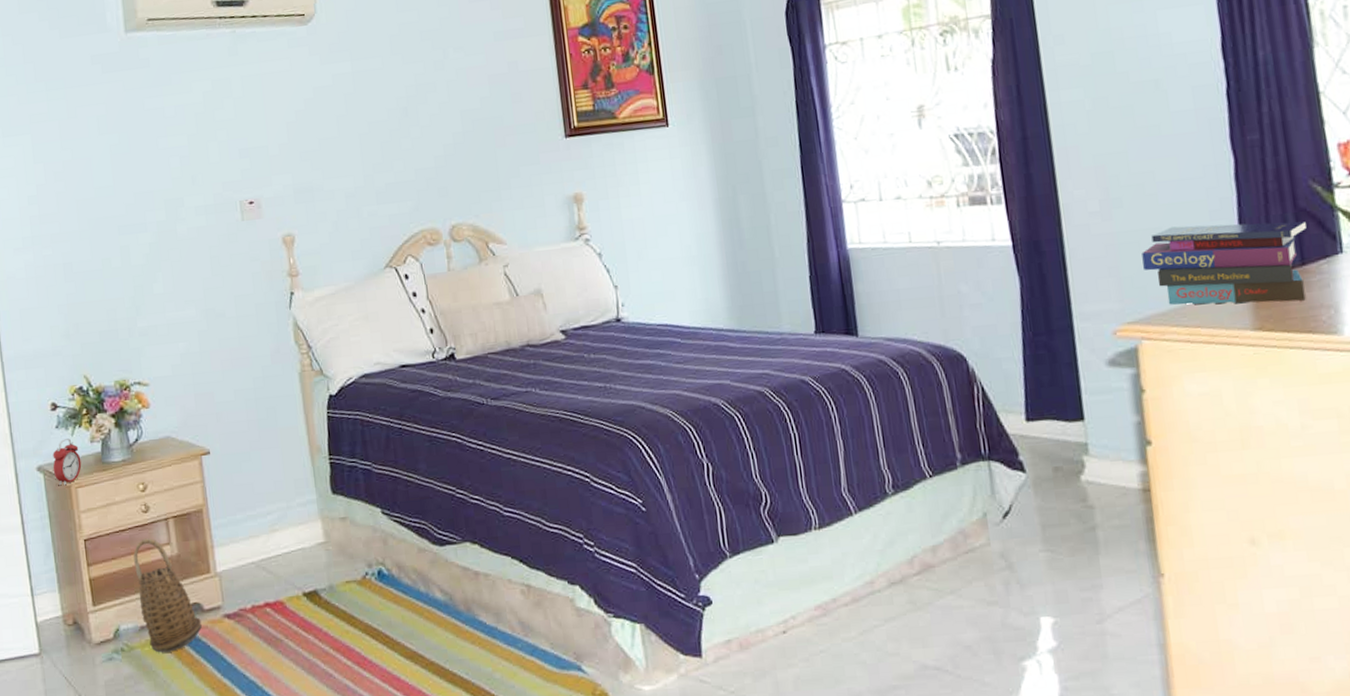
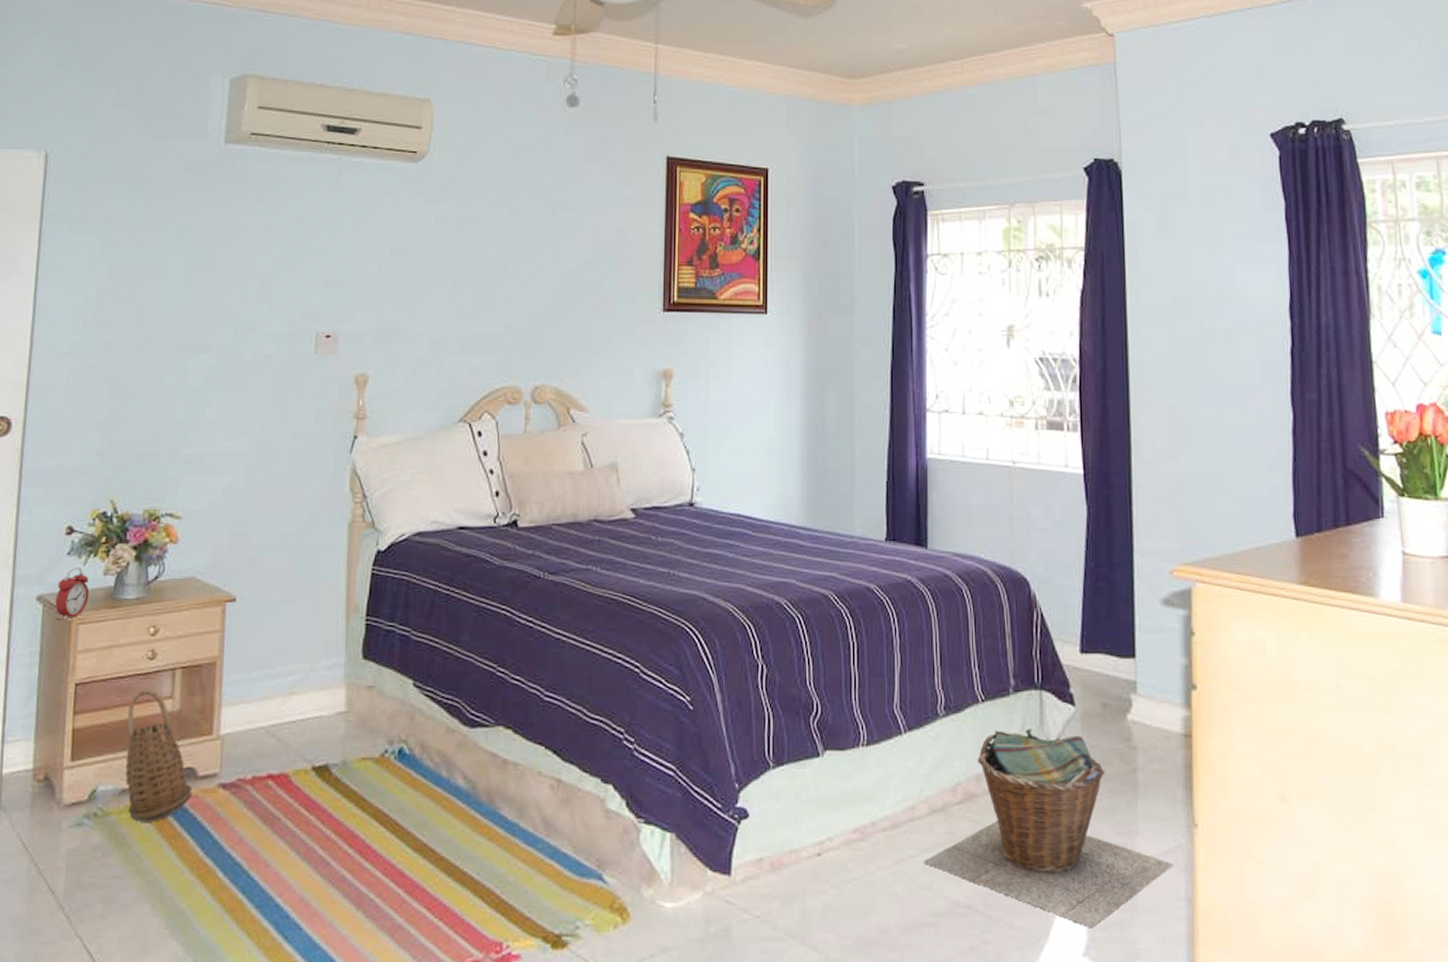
laundry basket: none [887,498,1143,679] -> present [923,729,1175,929]
books: present [1141,221,1306,305] -> none [1203,474,1353,560]

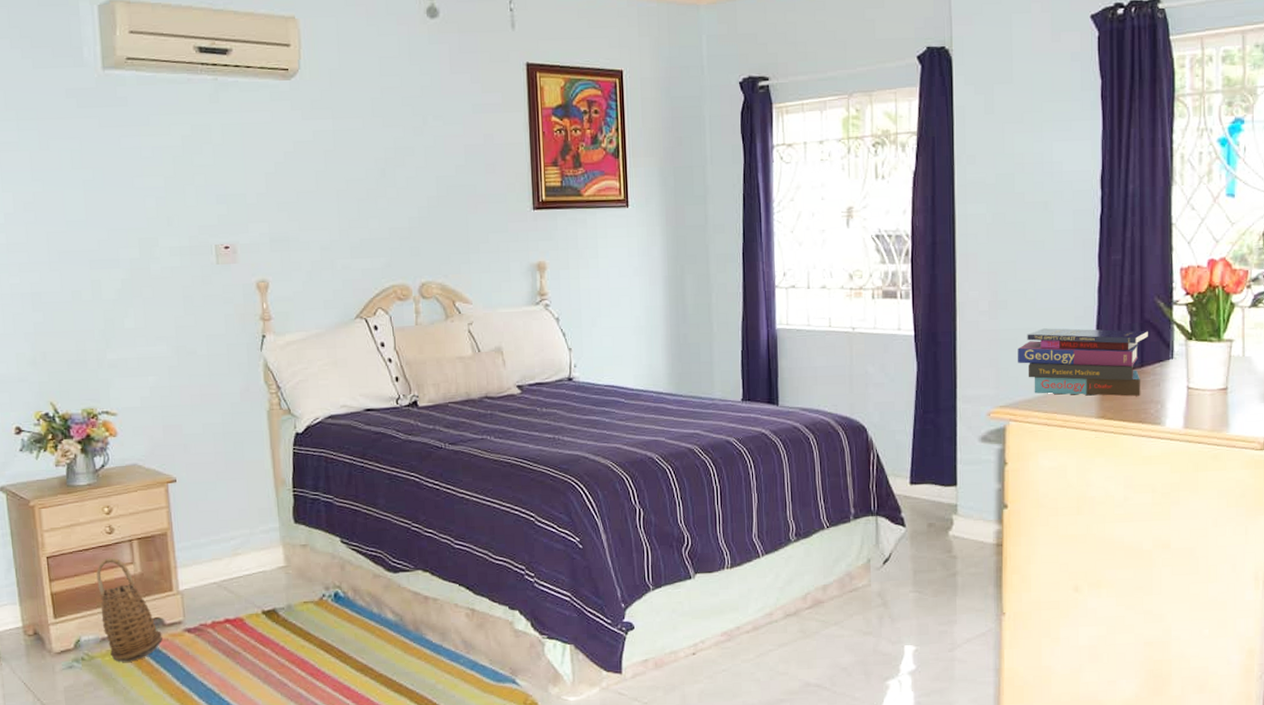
alarm clock: present [54,568,90,620] -> none [16,462,46,506]
laundry basket: present [923,729,1175,929] -> none [780,547,986,696]
books: none [1203,474,1353,560] -> present [1018,328,1148,396]

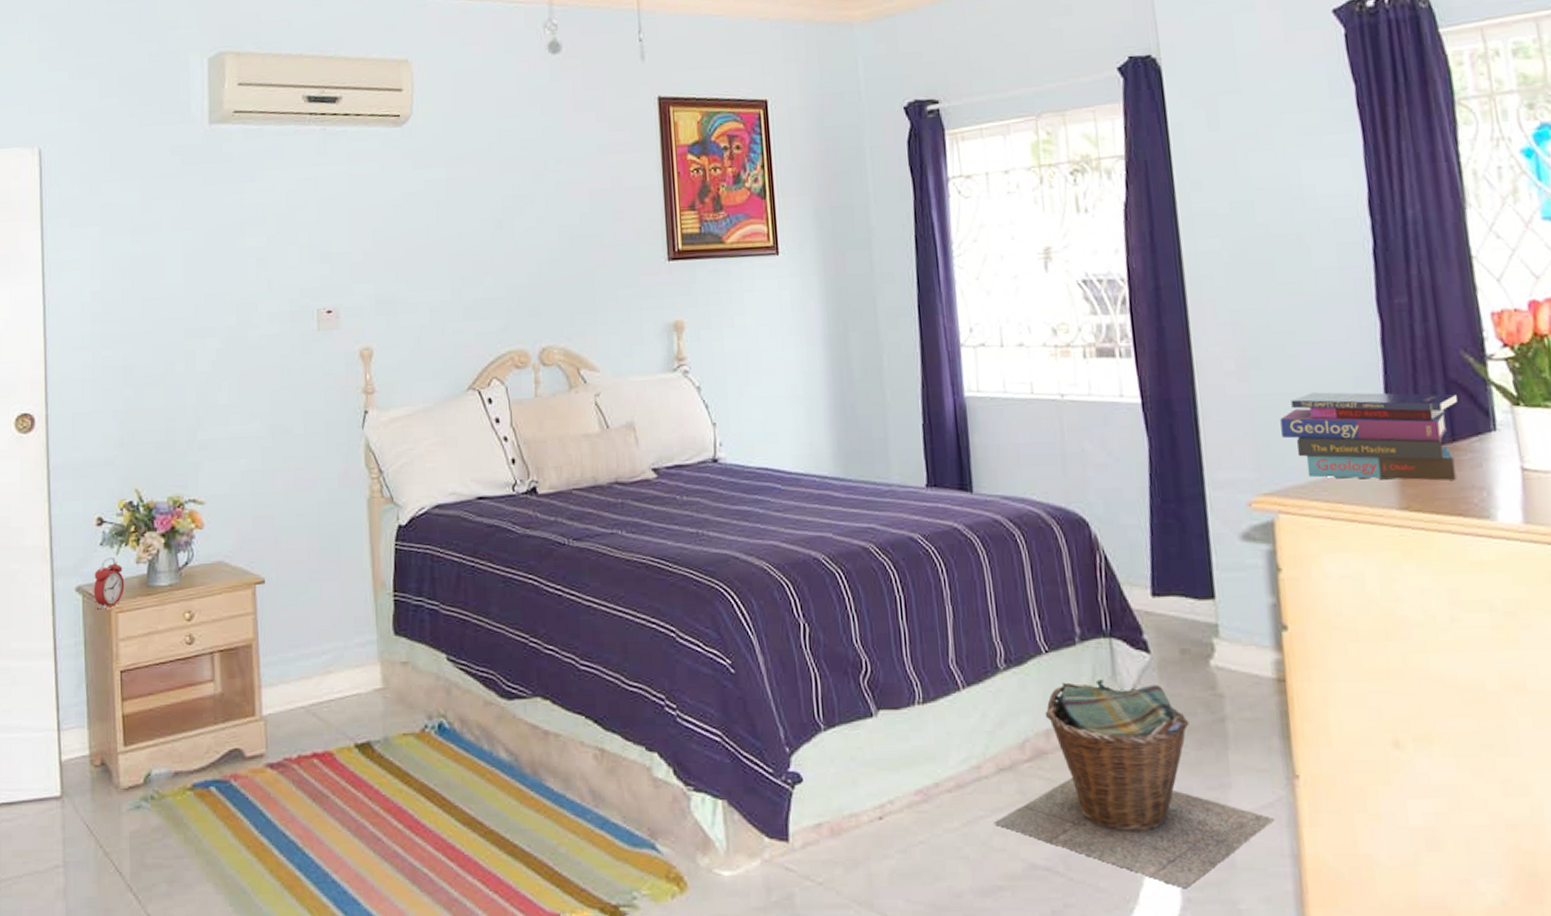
alarm clock: none [16,462,46,506] -> present [93,558,125,610]
basket: present [96,557,163,662] -> none [173,673,241,803]
laundry basket: none [780,547,986,696] -> present [993,679,1275,889]

